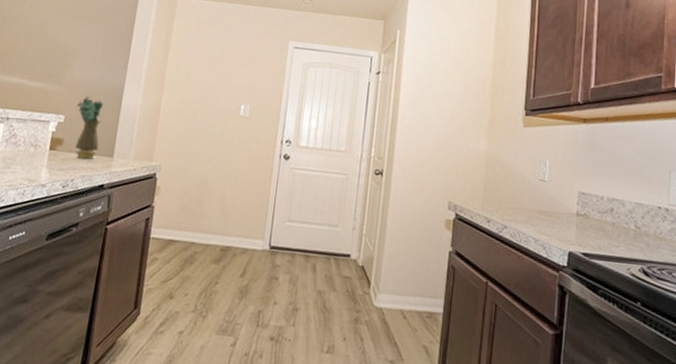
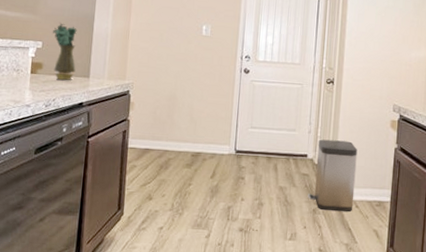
pedal bin: none [348,237,407,323] -> present [307,139,358,212]

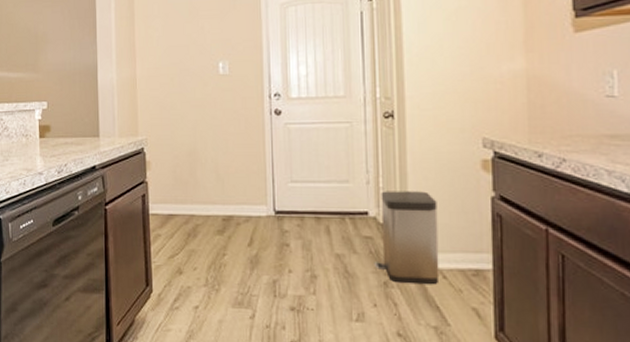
vase: present [53,23,77,80] -> none [56,78,84,142]

